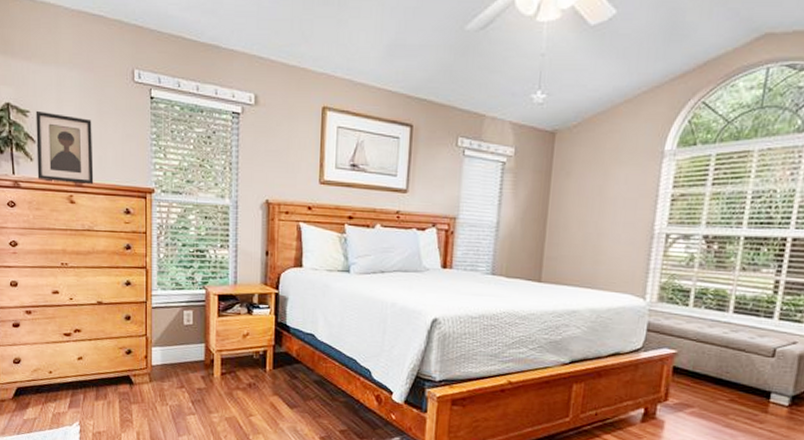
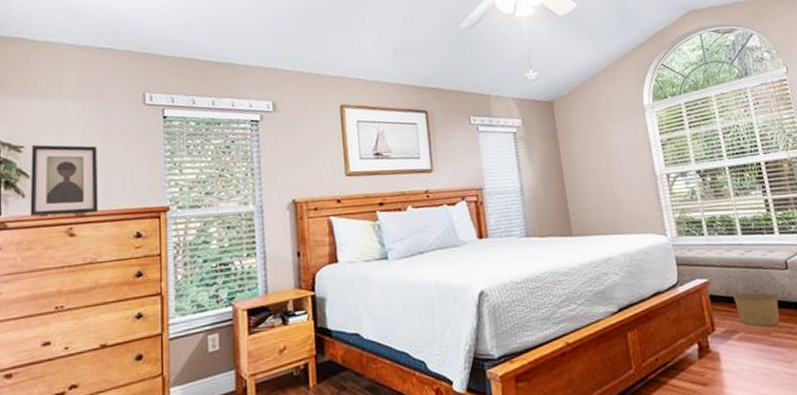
basket: none [699,367,751,409] -> present [732,291,780,327]

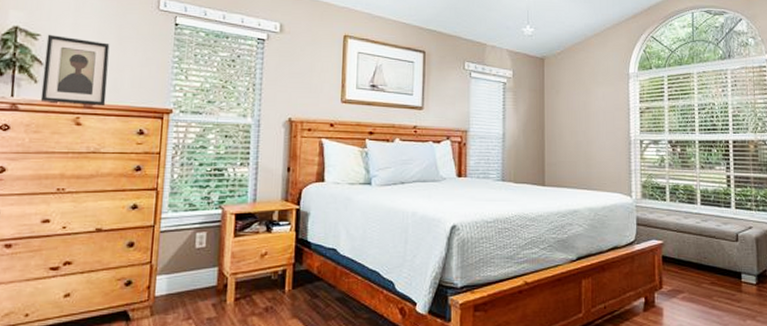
basket: present [732,291,780,327] -> none [684,255,724,290]

